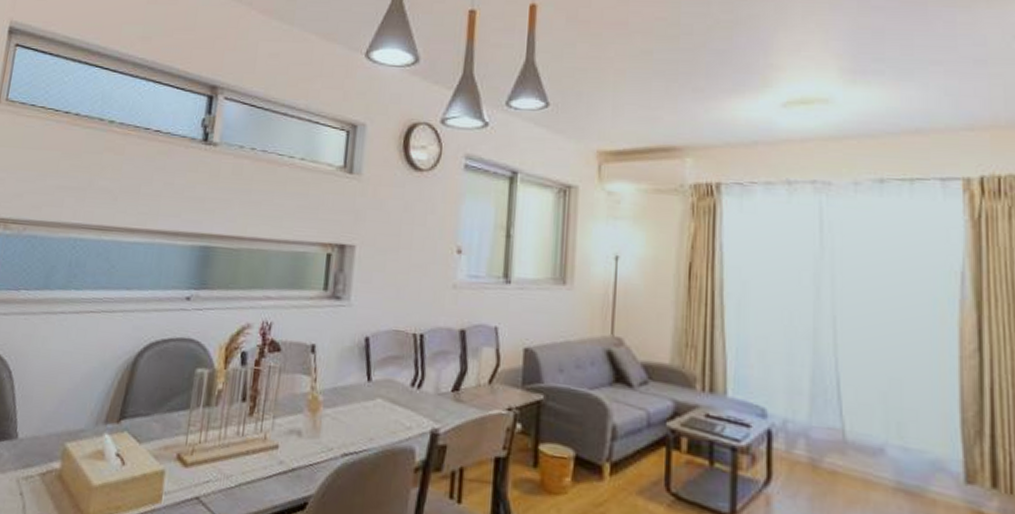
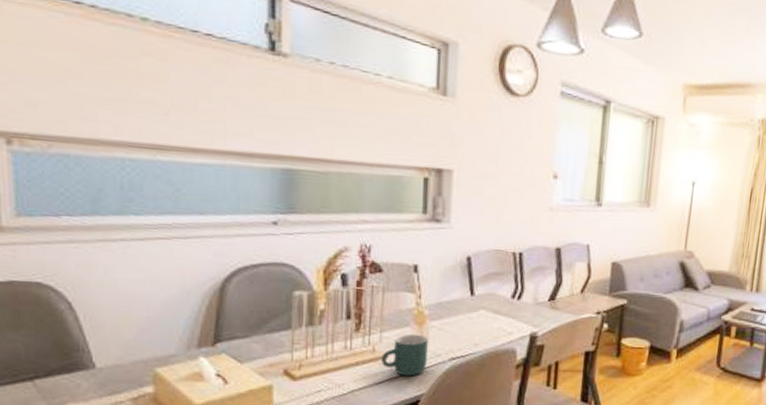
mug: none [272,421,321,473] -> present [382,333,428,377]

